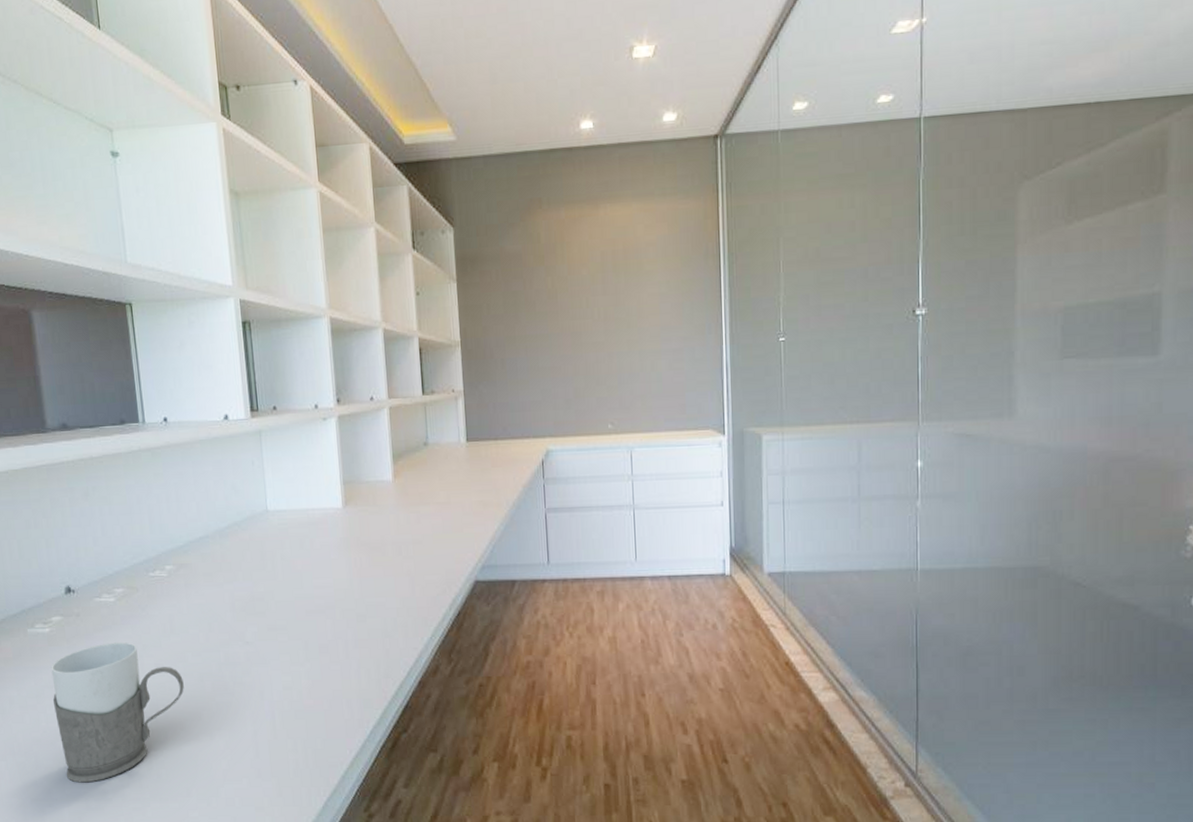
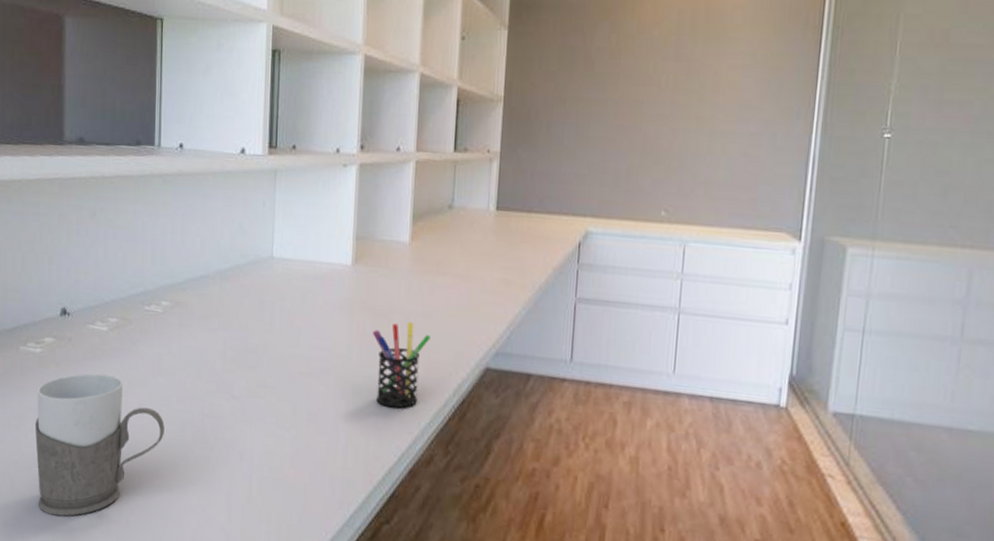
pen holder: none [370,550,423,629] -> present [373,322,430,409]

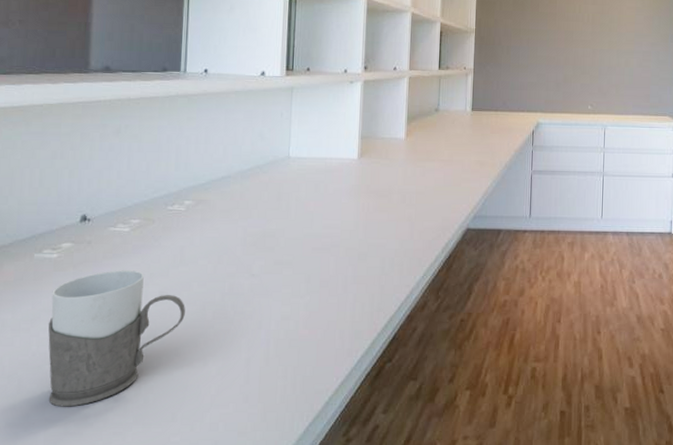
pen holder: present [373,322,430,409] -> none [376,199,423,268]

